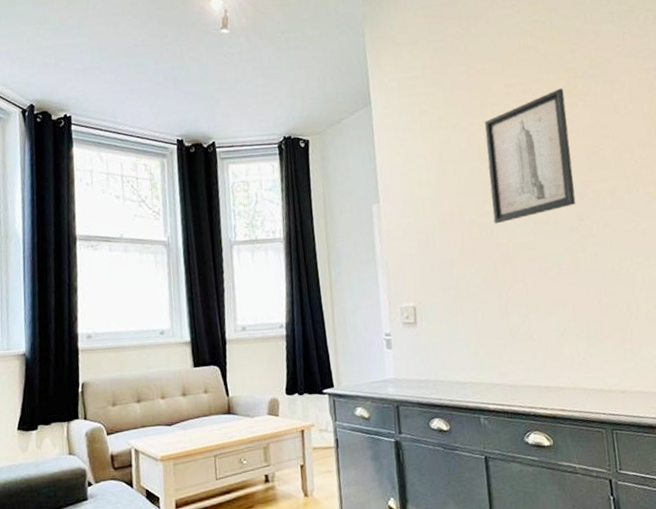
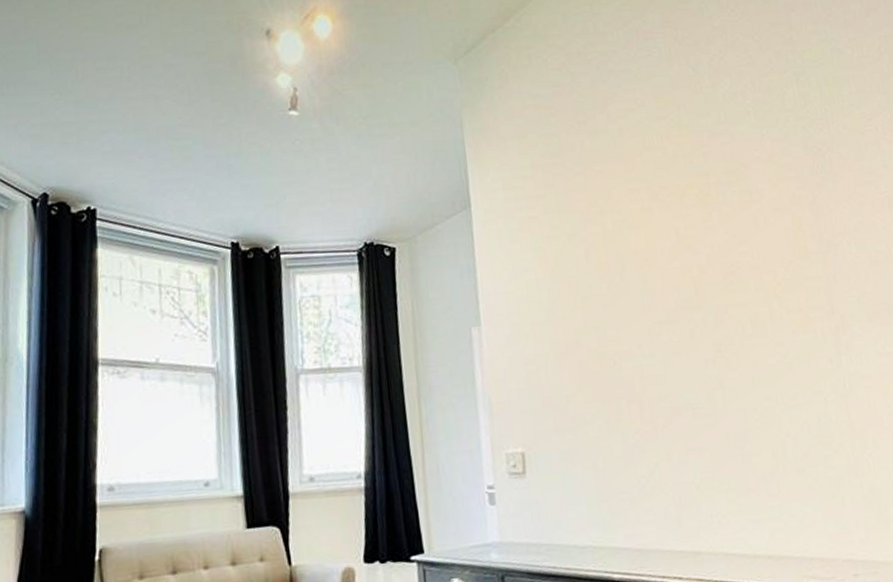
wall art: present [484,88,576,224] -> none [604,196,712,354]

